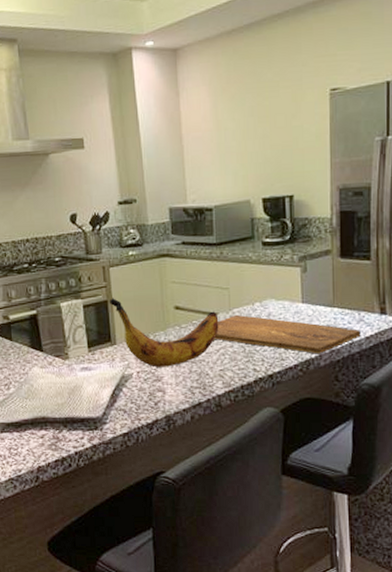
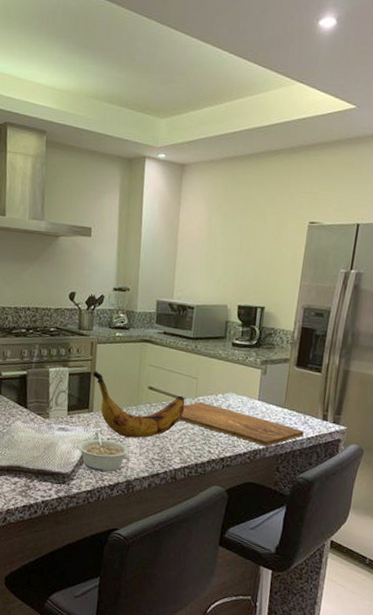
legume: none [104,366,164,411] -> present [77,432,130,473]

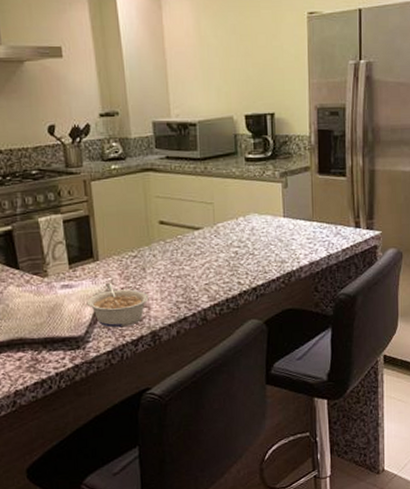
banana: present [93,371,185,438] -> none [92,213,204,283]
cutting board: present [179,401,304,447] -> none [199,228,338,267]

